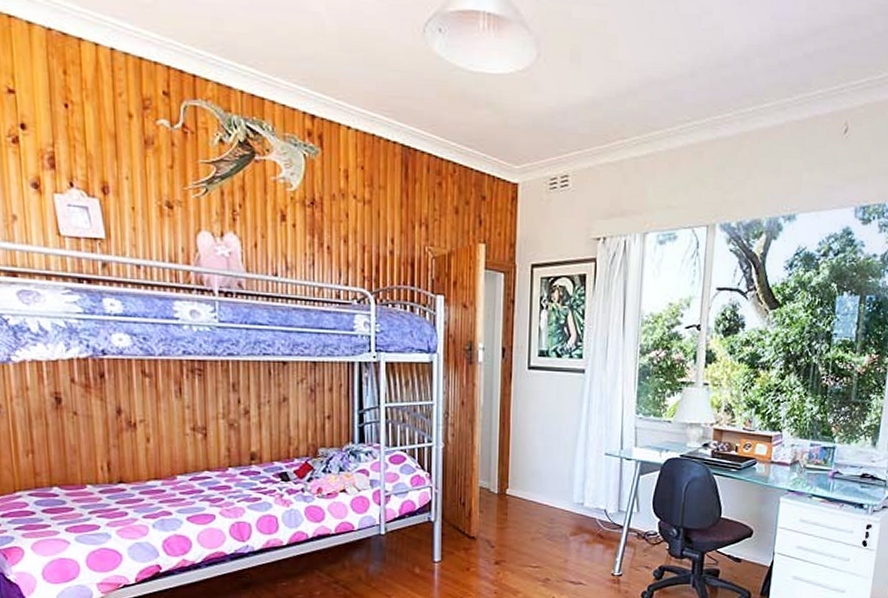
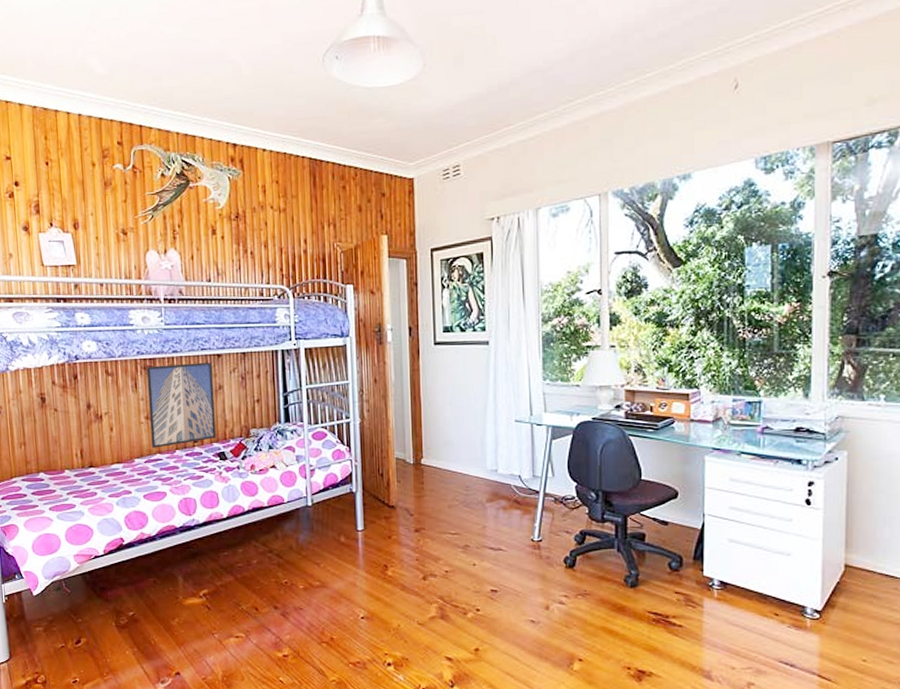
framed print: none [194,369,278,464] -> present [146,362,216,448]

